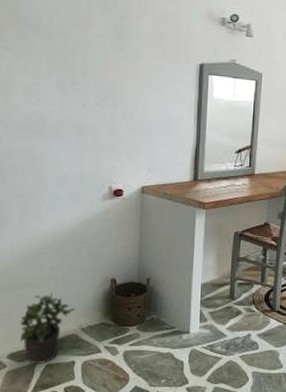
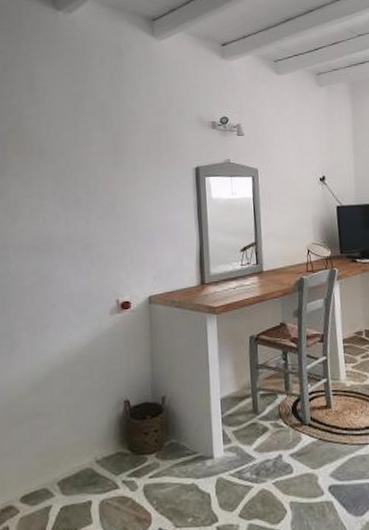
potted plant: present [19,292,75,365] -> none [32,421,88,508]

